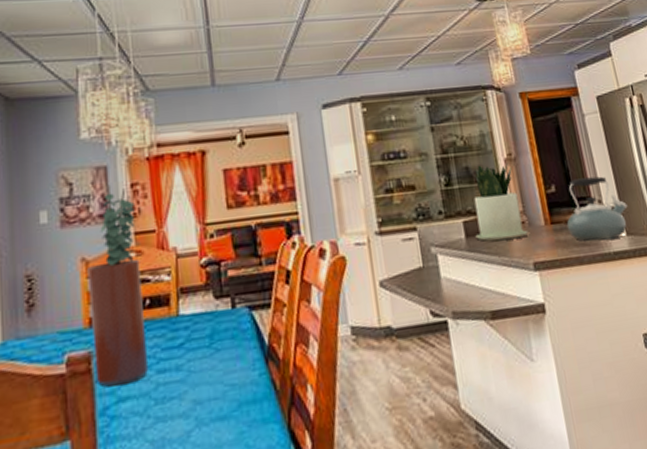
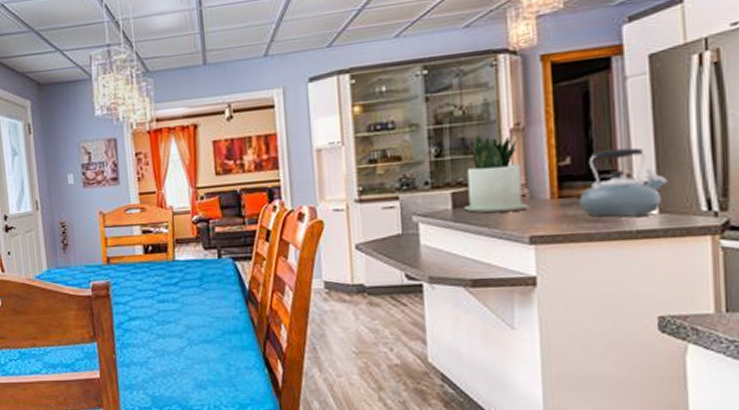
vase: present [87,184,149,388] -> none [104,153,152,309]

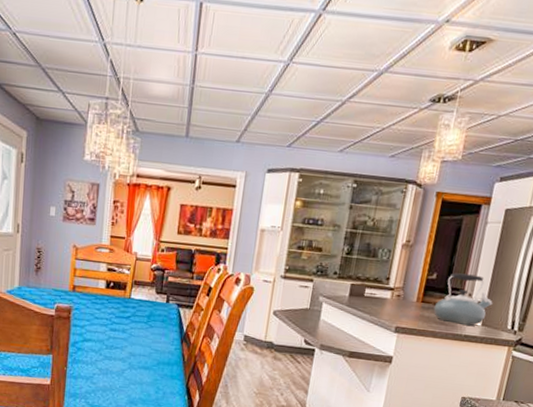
planter: present [464,132,528,214] -> none [357,244,407,307]

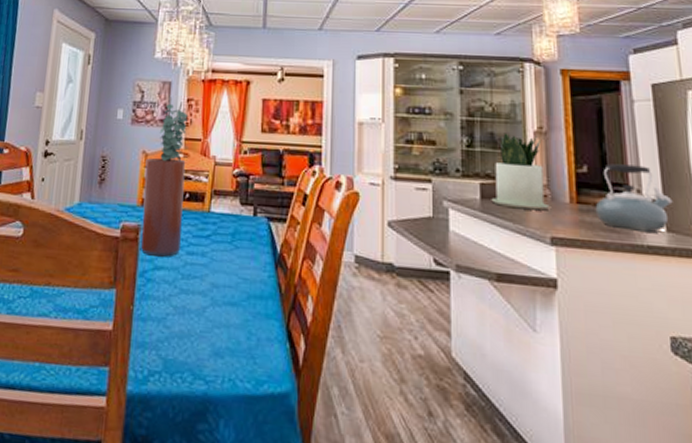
vase: none [72,198,114,332] -> present [141,97,188,257]
planter: none [357,244,407,307] -> present [491,133,550,211]

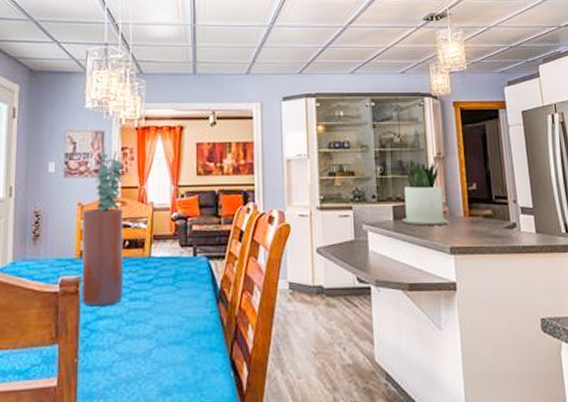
kettle: present [595,163,673,232] -> none [483,180,540,235]

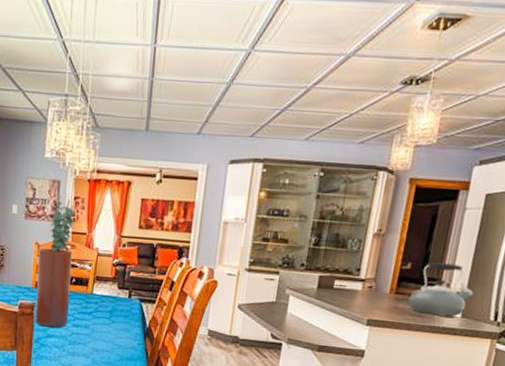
planter: present [402,160,449,226] -> none [325,234,379,299]
kettle: none [483,180,540,235] -> present [408,262,474,317]

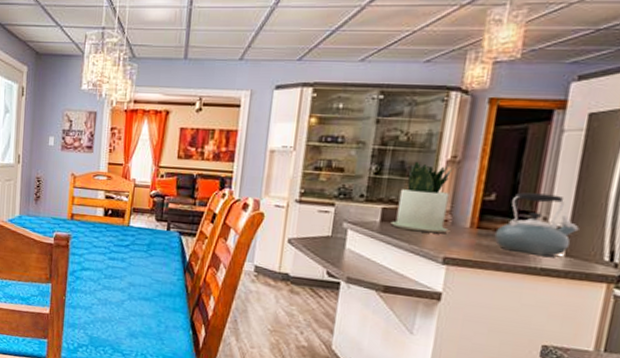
vase: present [35,194,75,328] -> none [71,125,111,261]
planter: none [325,234,379,299] -> present [390,161,454,234]

